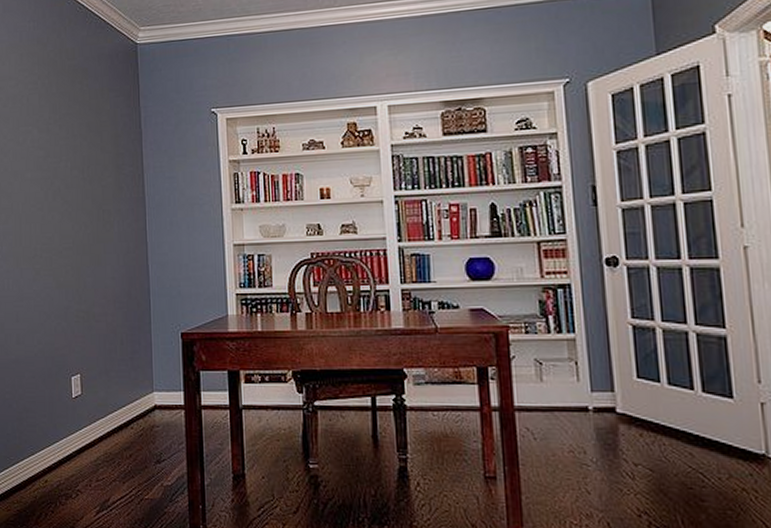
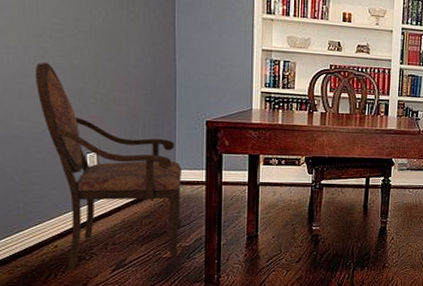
armchair: none [28,283,162,510] -> present [34,62,181,270]

